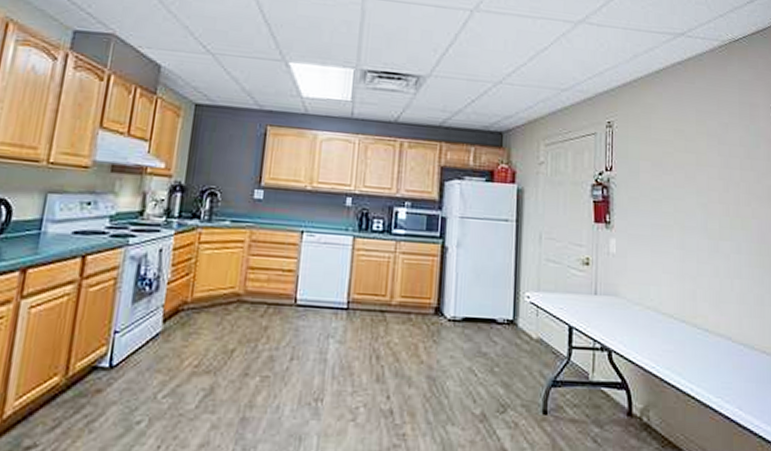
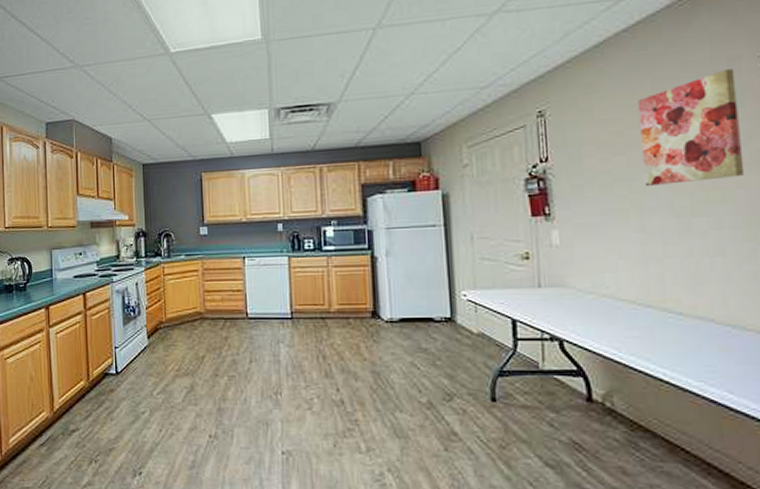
wall art: none [685,113,758,209] -> present [637,69,745,186]

